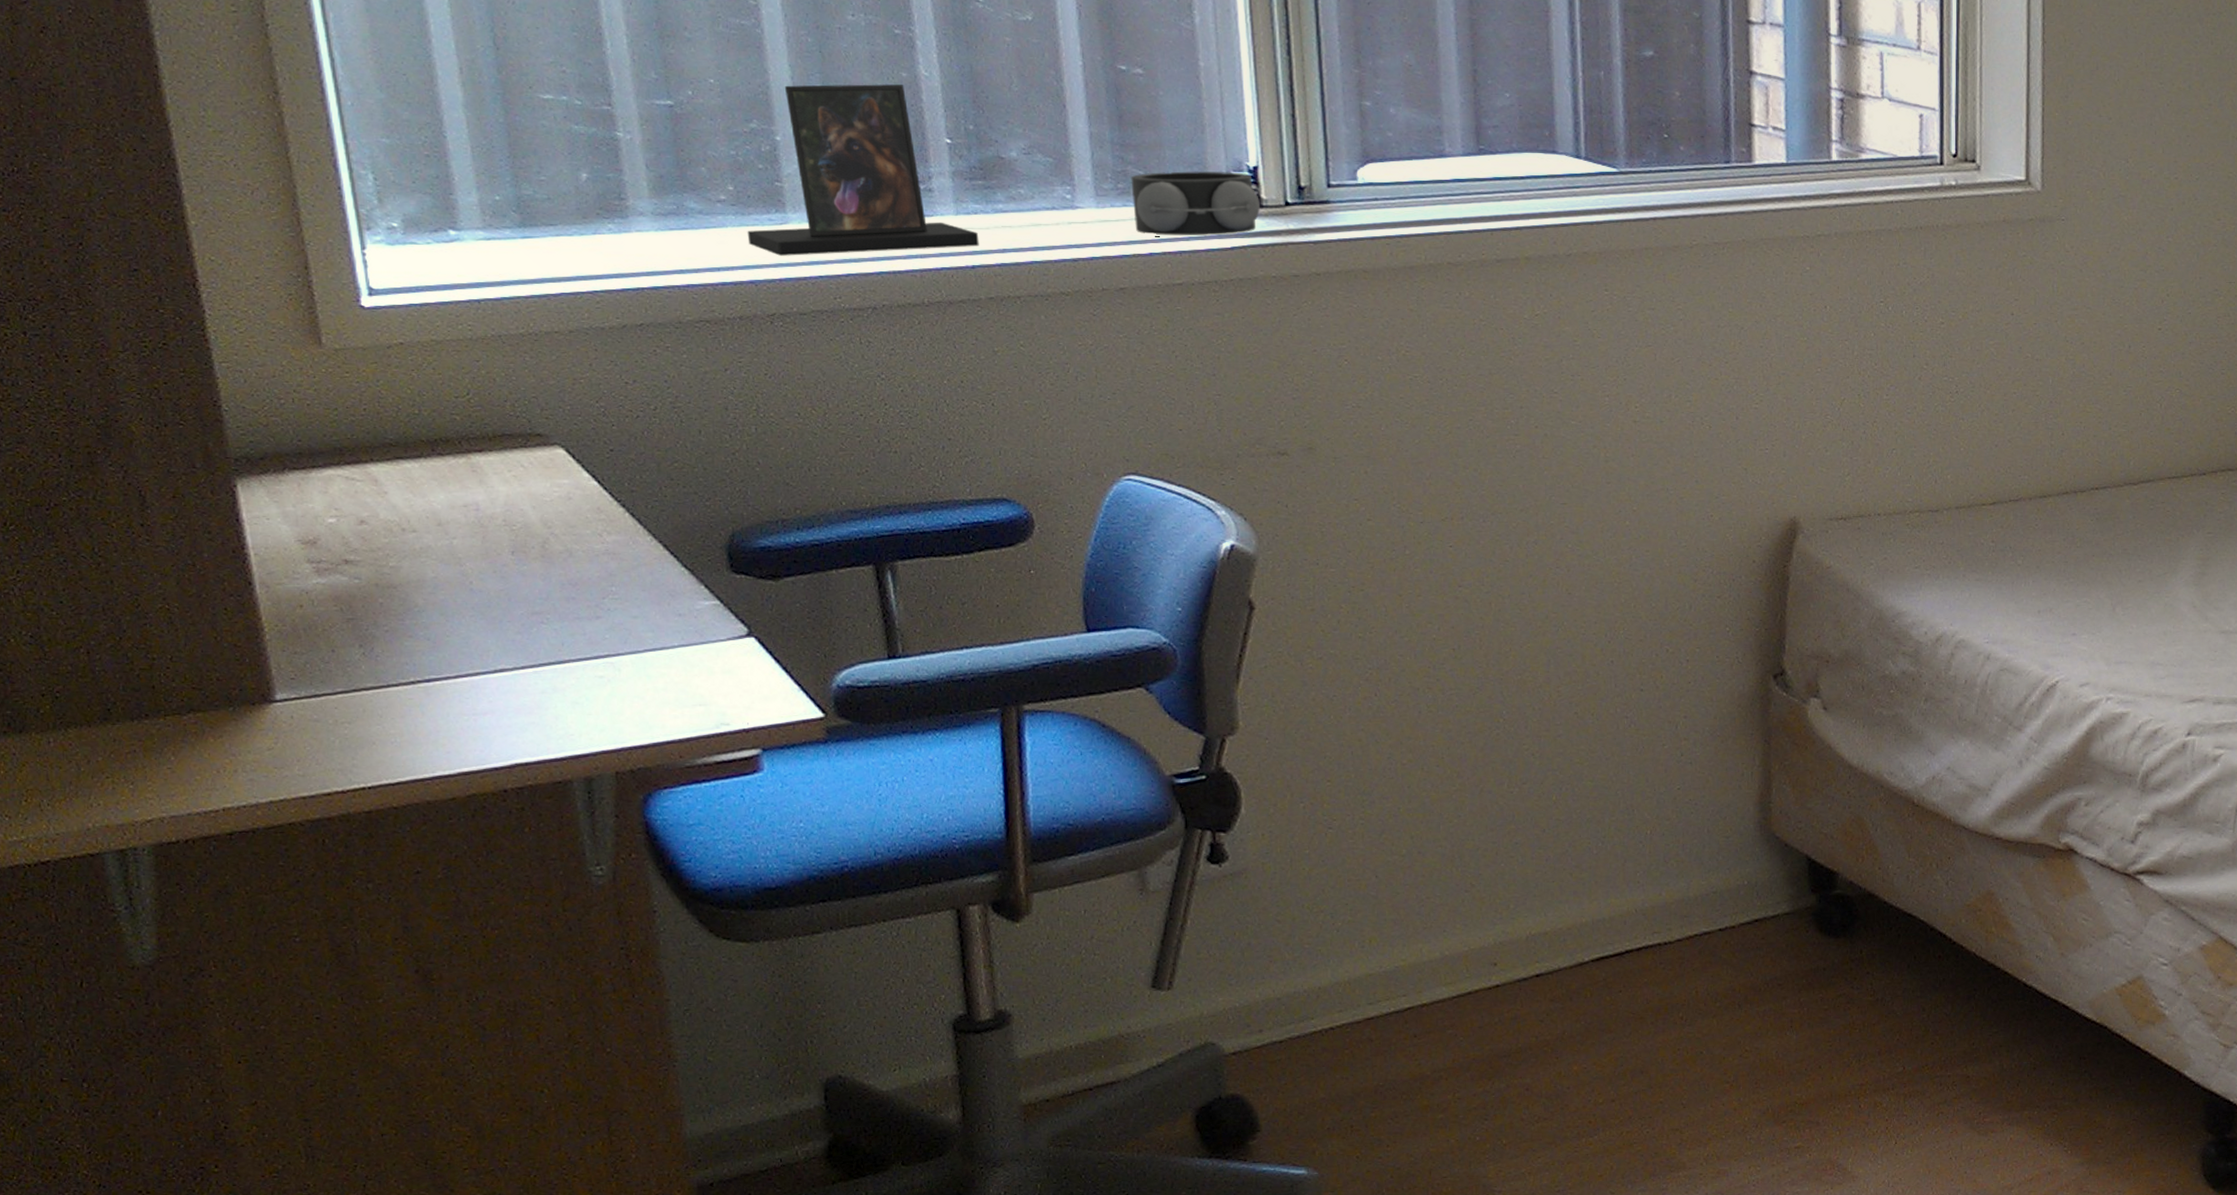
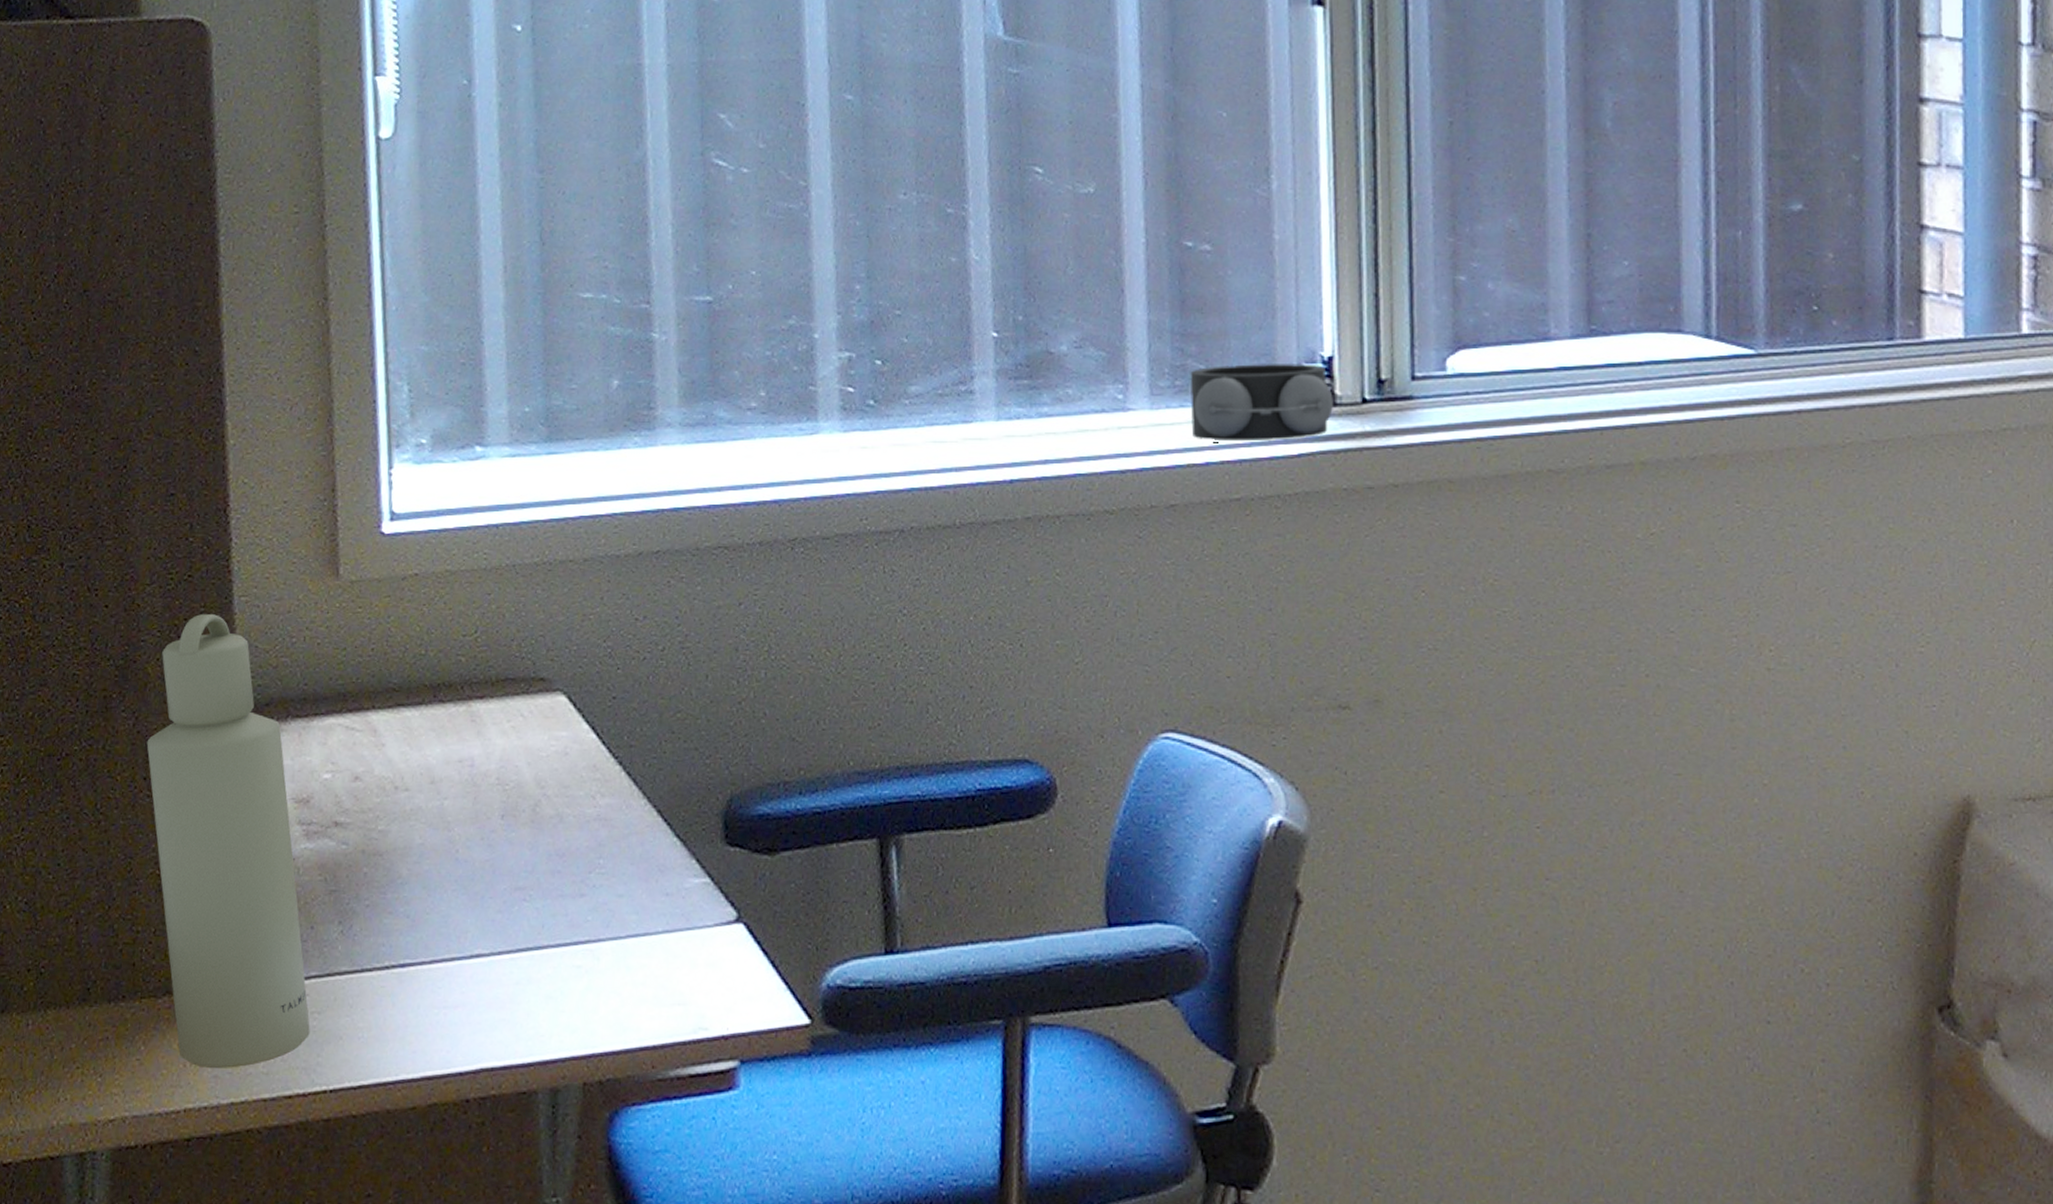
bottle: none [139,378,342,773] -> present [146,614,310,1068]
photo frame: present [747,84,980,256] -> none [775,270,1020,471]

